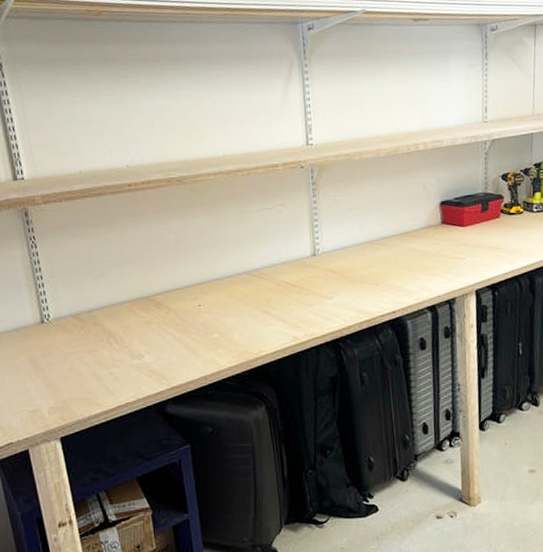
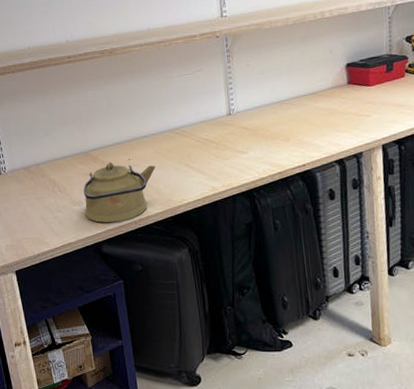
kettle: none [144,308,230,379] -> present [83,162,155,223]

